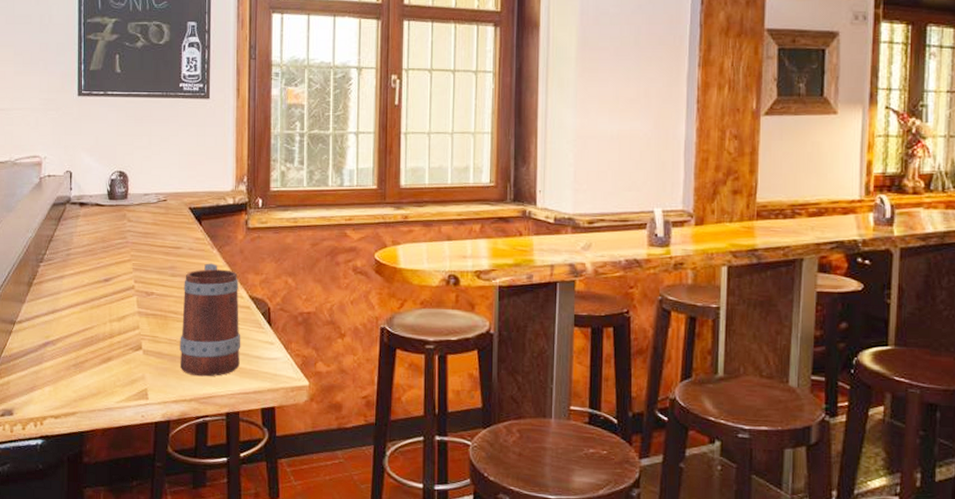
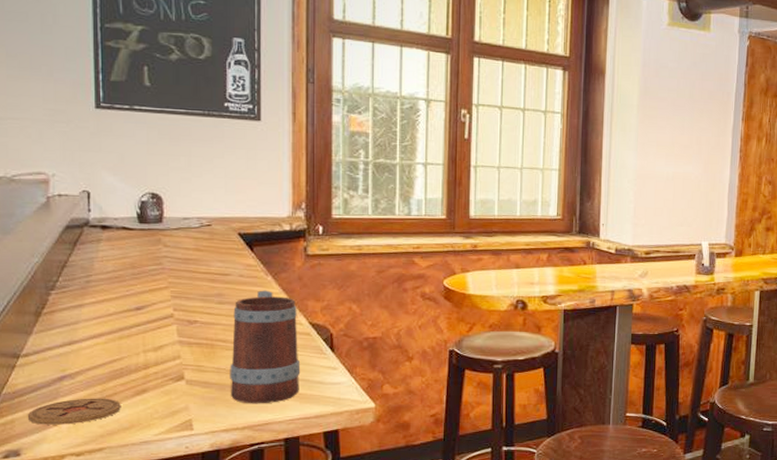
coaster: none [19,363,91,388] -> present [27,398,121,425]

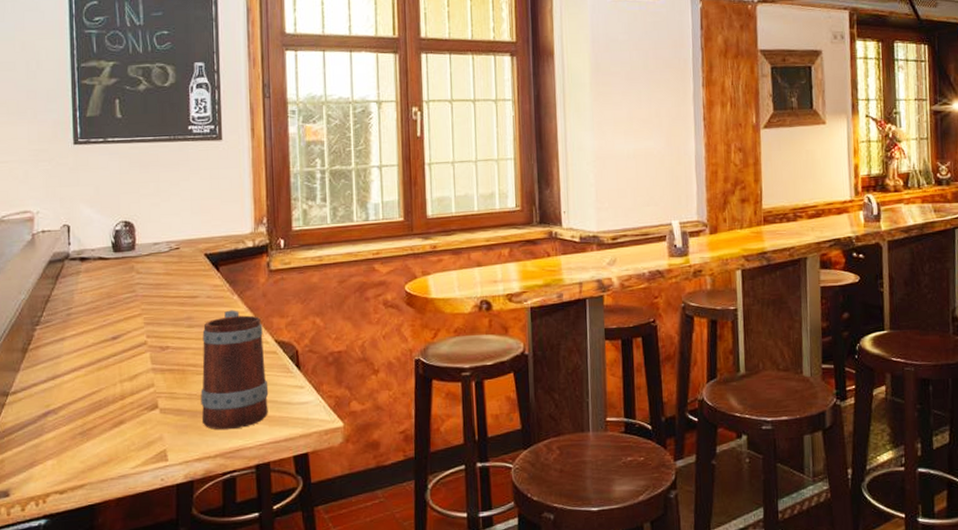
coaster: present [27,398,121,425] -> none [15,432,100,463]

